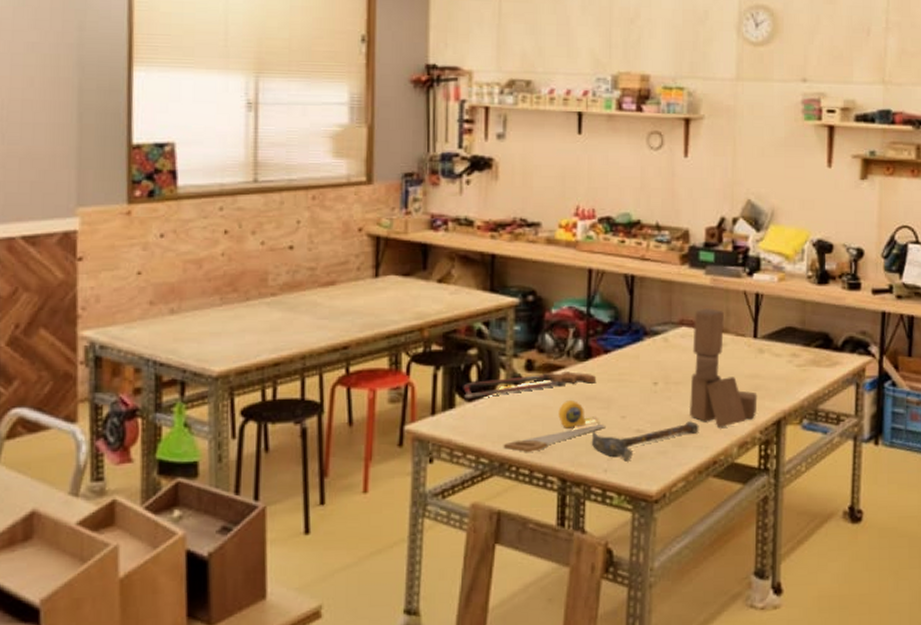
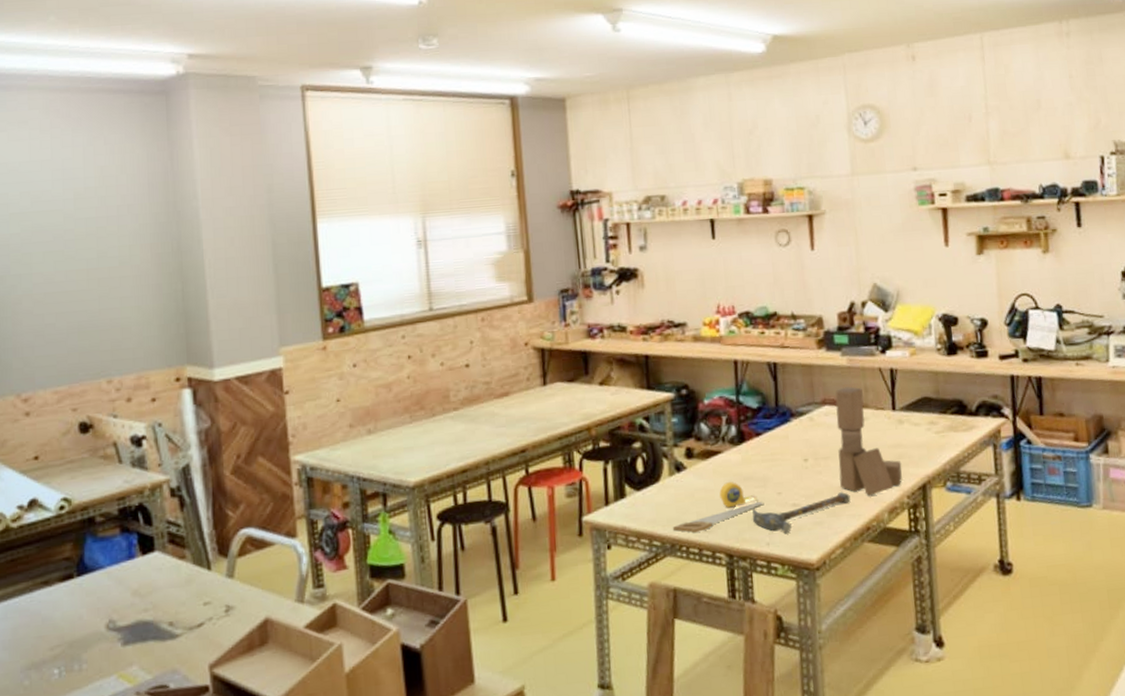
saw: present [463,371,597,401] -> none [631,455,752,491]

